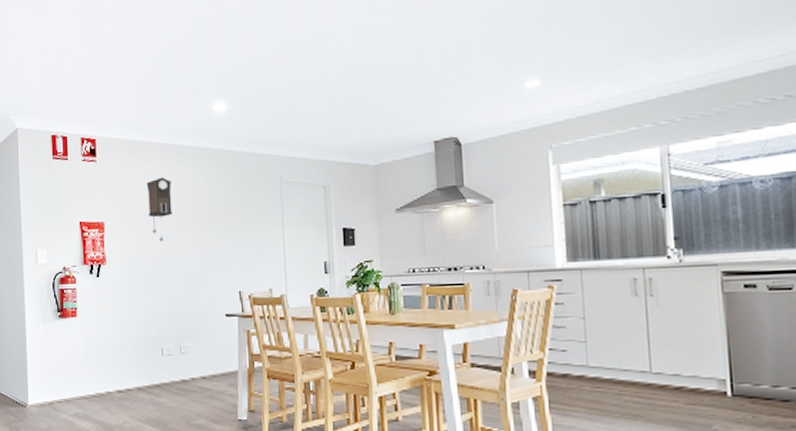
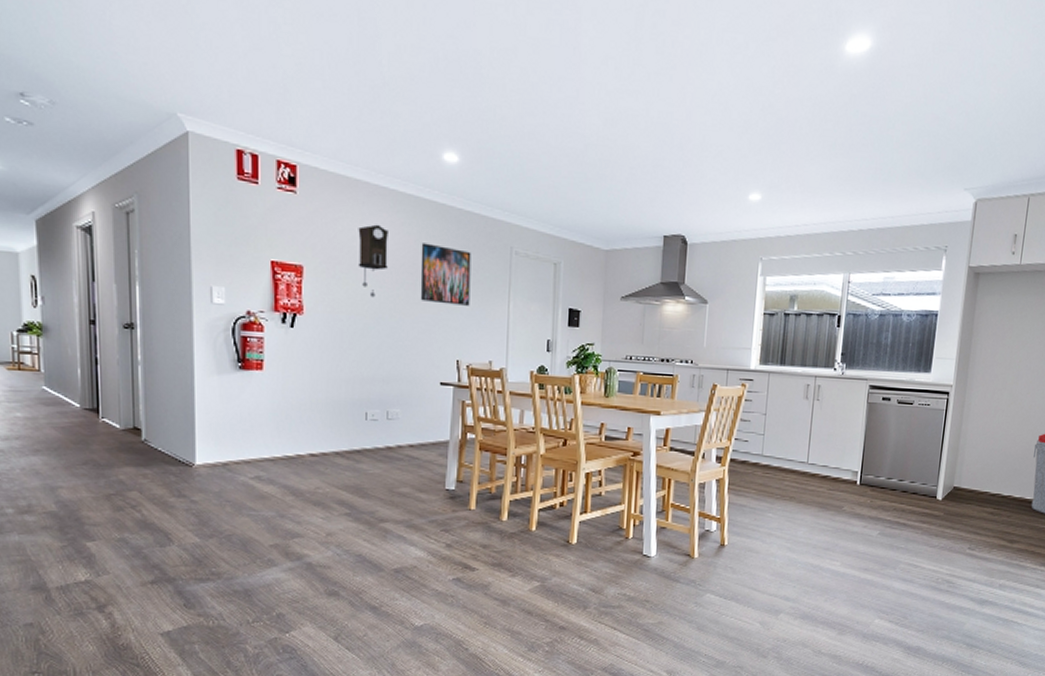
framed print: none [199,186,247,240] -> present [420,243,471,306]

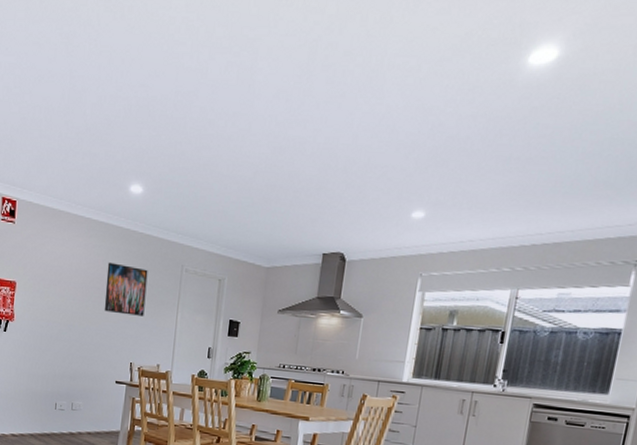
pendulum clock: present [358,224,388,298] -> none [57,247,82,308]

